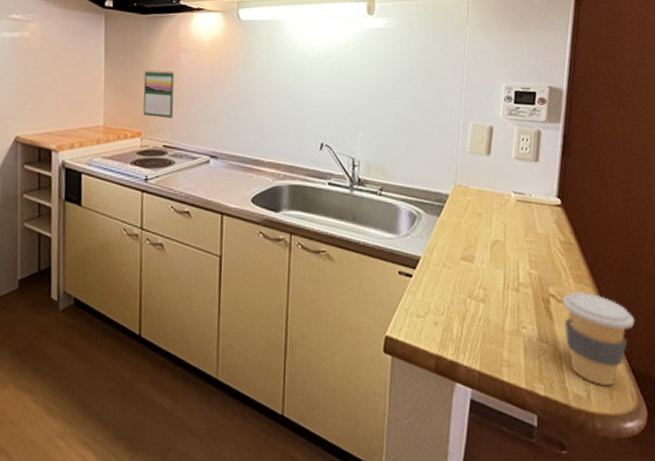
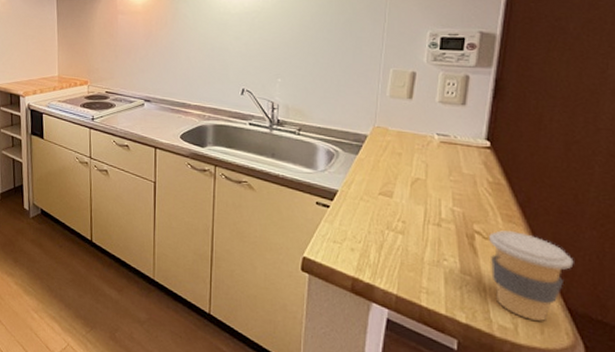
calendar: present [143,69,174,119] -> none [88,30,114,70]

